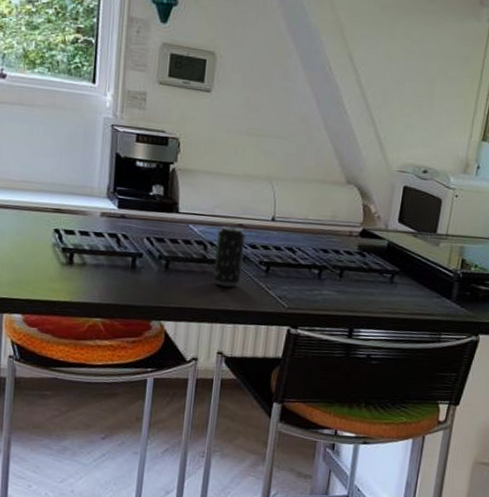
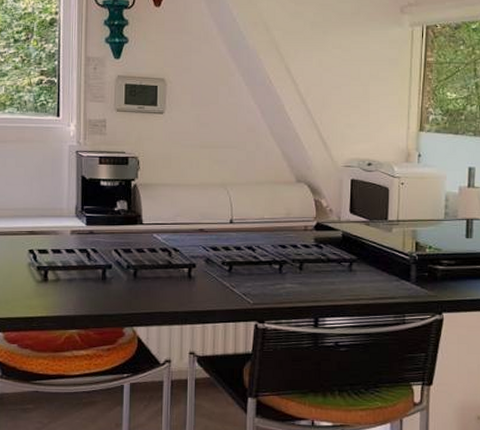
beverage can: present [213,225,246,287] -> none [180,232,206,289]

